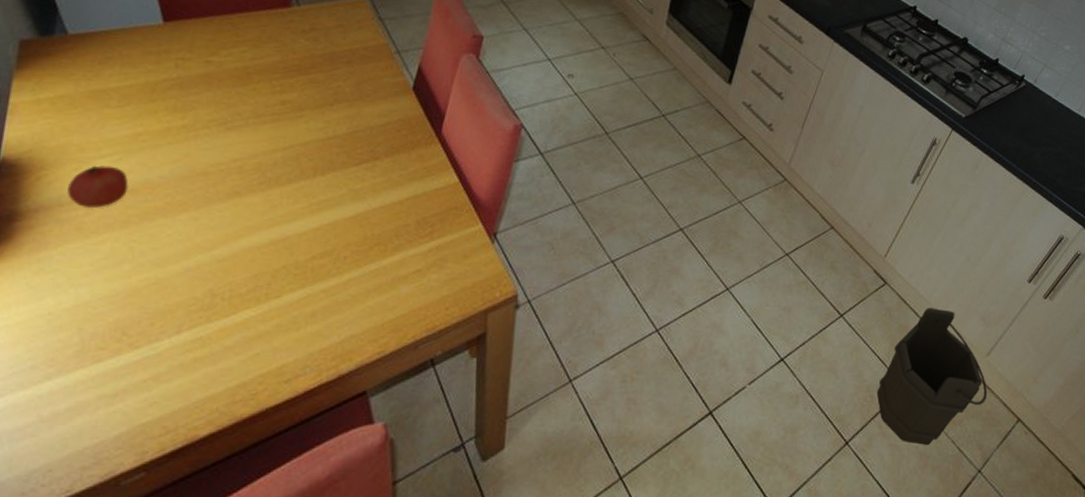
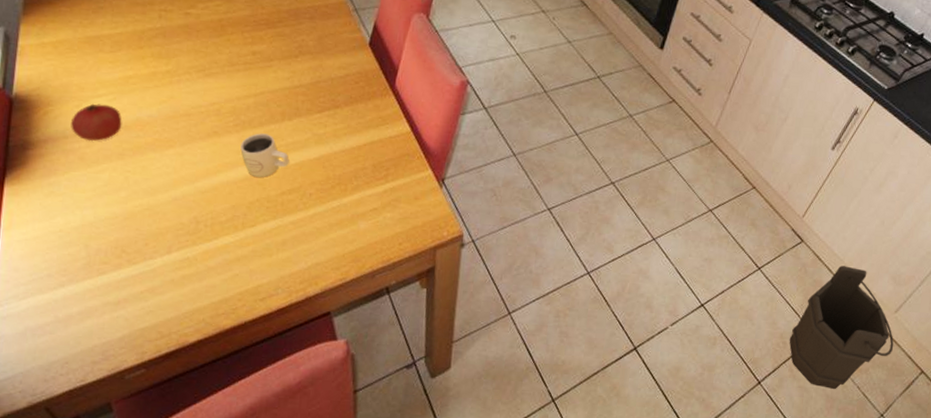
mug: none [265,191,322,242] -> present [240,133,290,178]

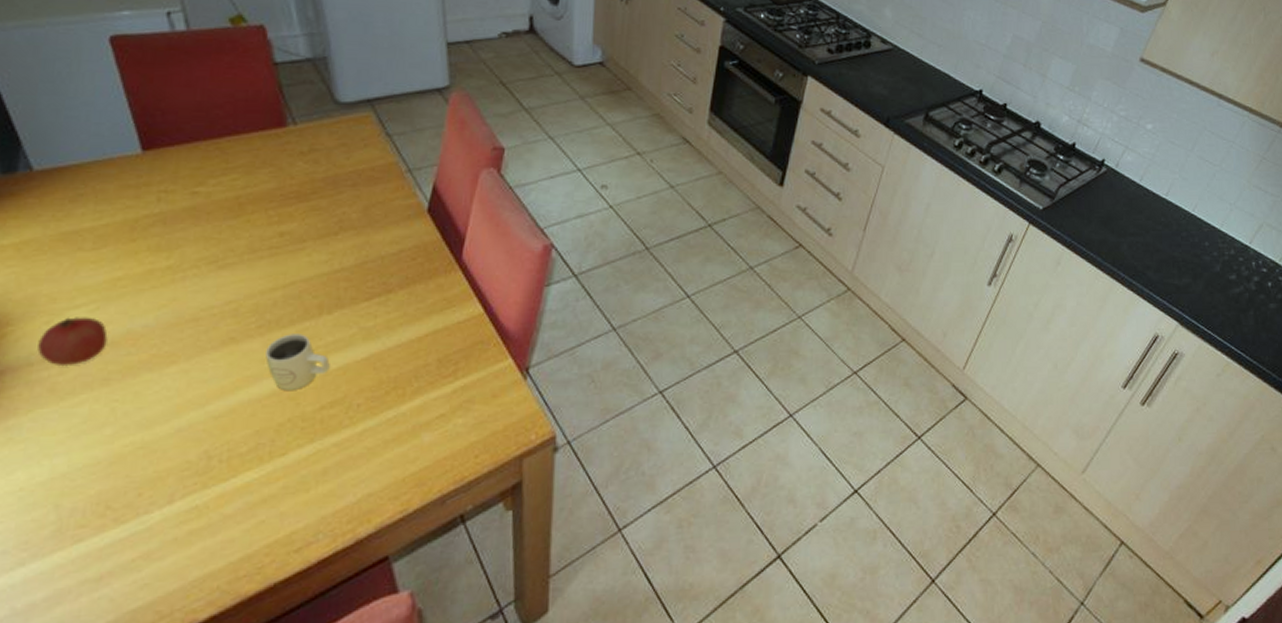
bucket: present [789,265,894,389] -> none [963,423,1086,578]

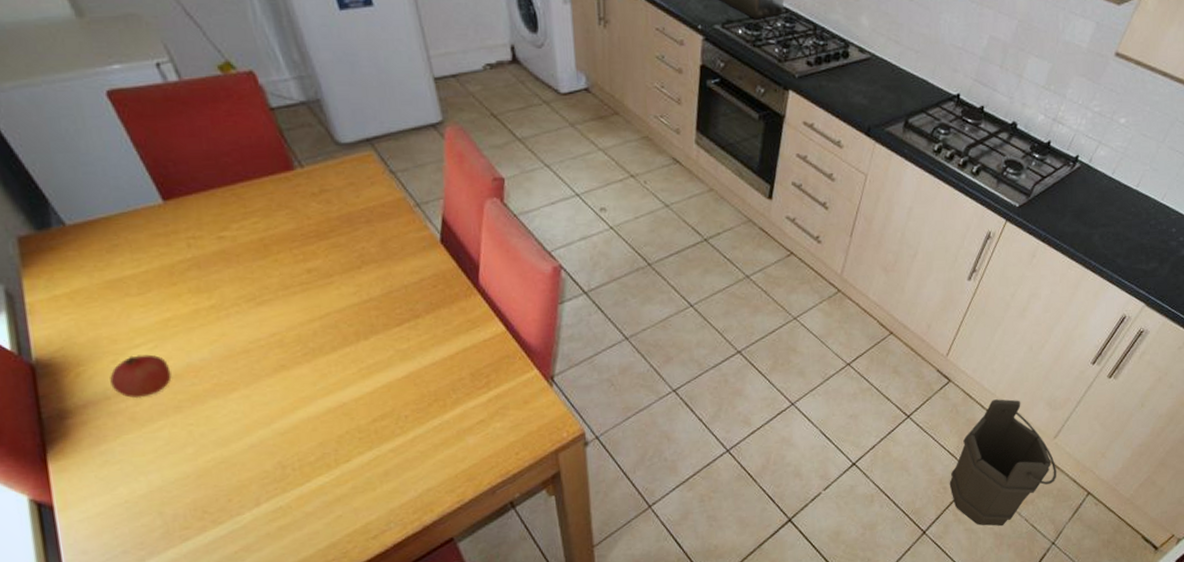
mug: present [265,334,330,392] -> none [315,358,375,408]
bucket: none [963,423,1086,578] -> present [949,399,1057,526]

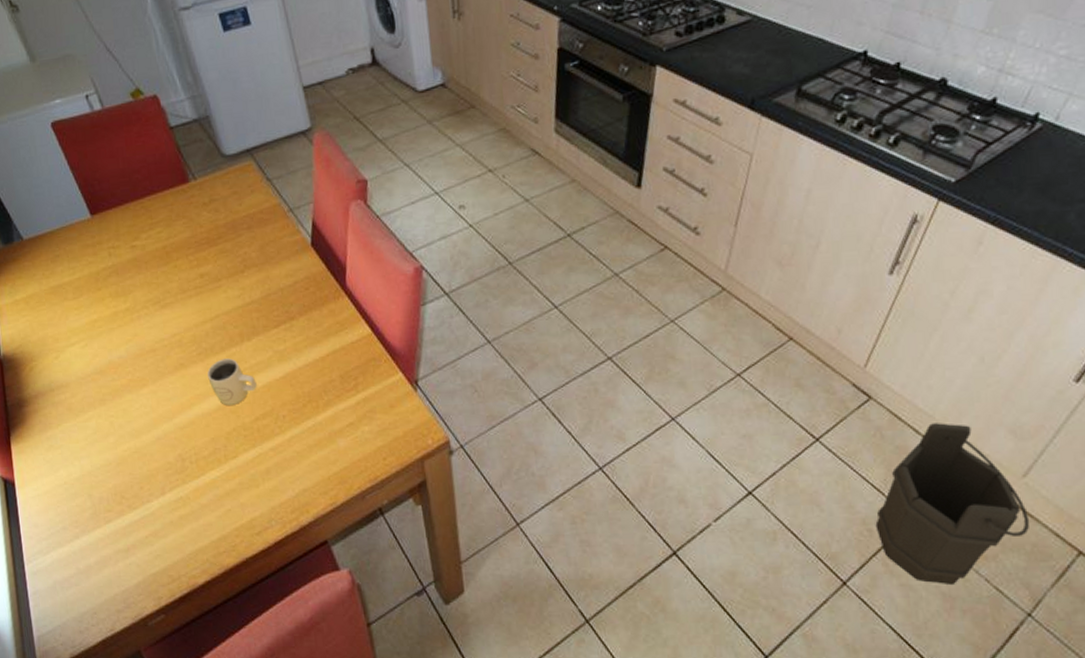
fruit: present [110,354,172,399] -> none [54,352,98,391]
mug: none [315,358,375,408] -> present [207,358,257,406]

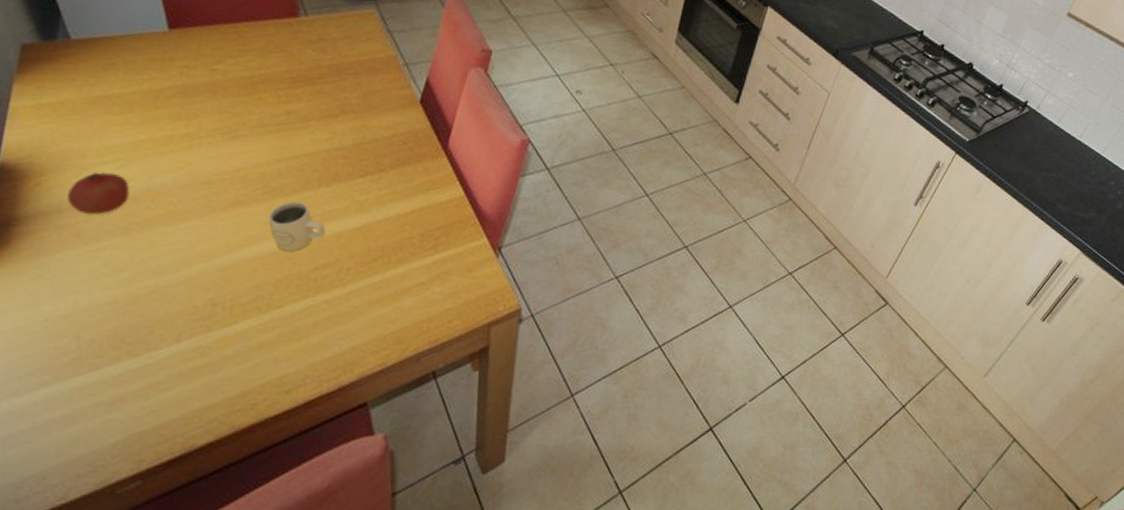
fruit: none [54,352,98,391] -> present [67,172,130,216]
bucket: present [875,423,1030,584] -> none [875,328,985,463]

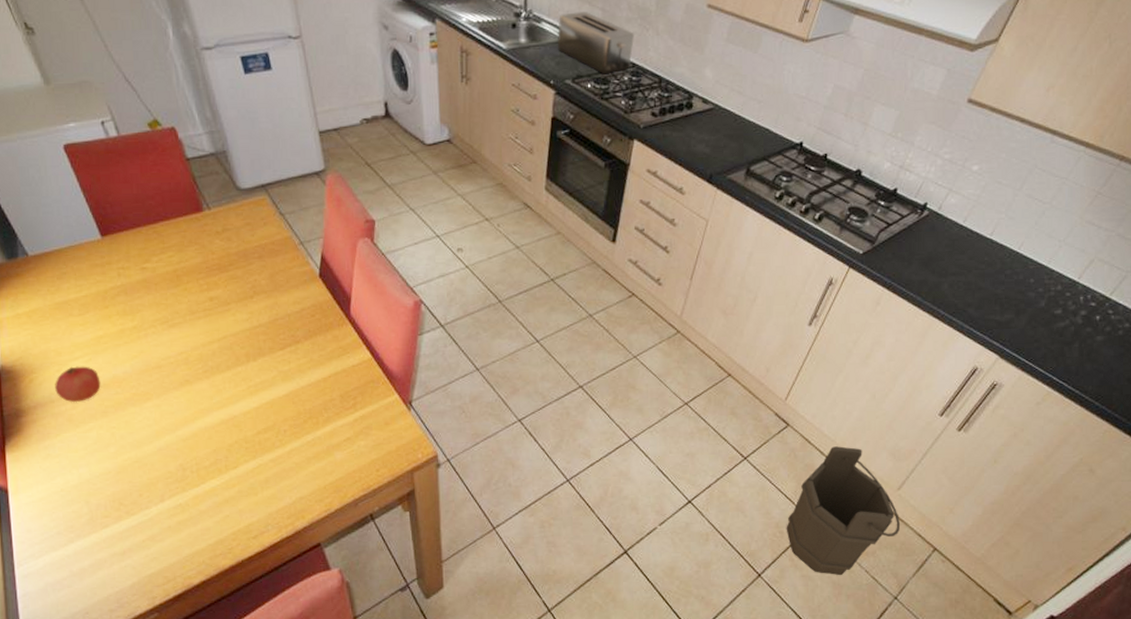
mug: present [268,201,326,252] -> none [212,376,260,421]
bucket: none [875,328,985,463] -> present [786,446,901,575]

